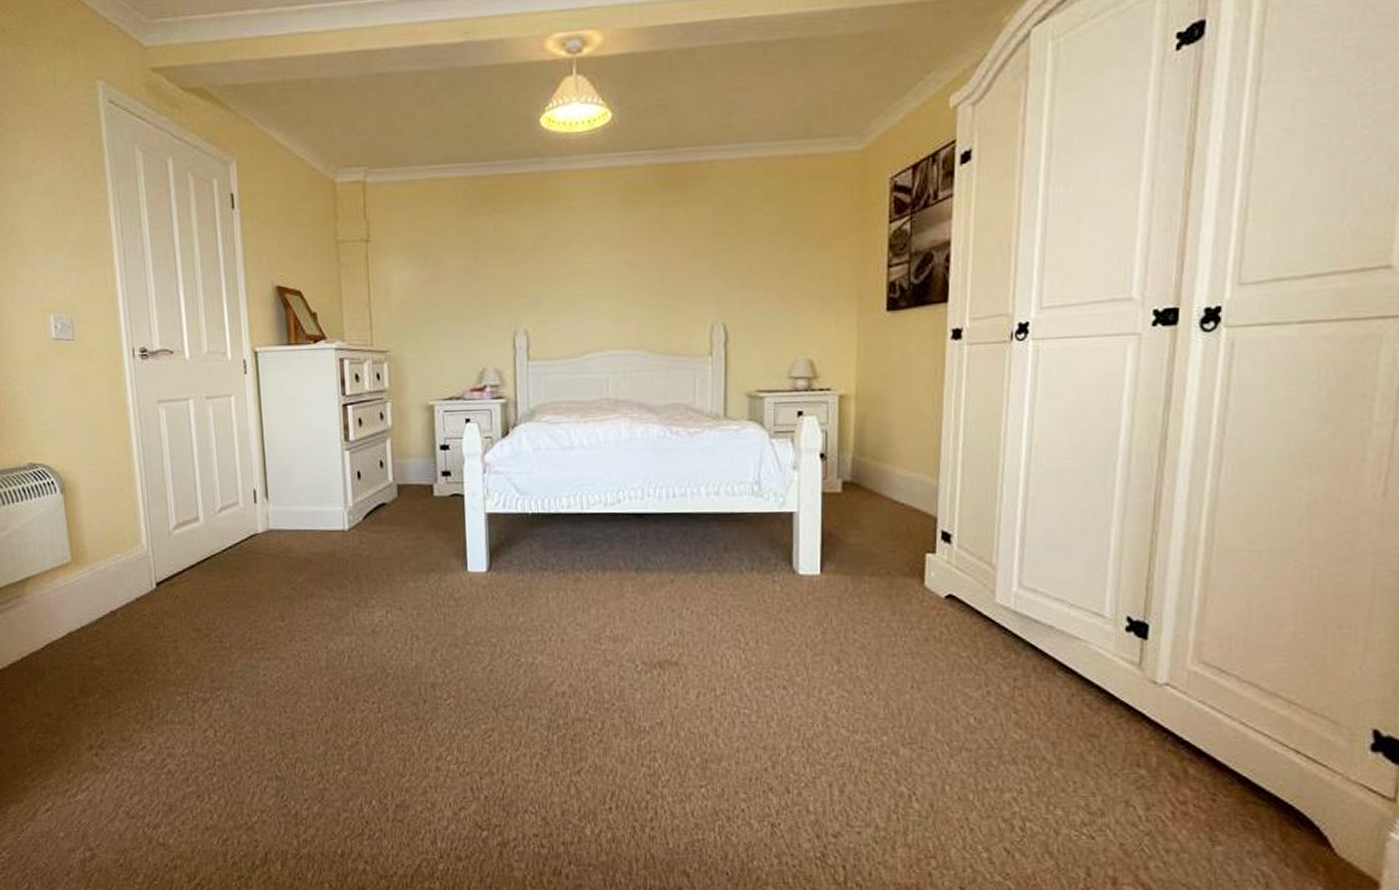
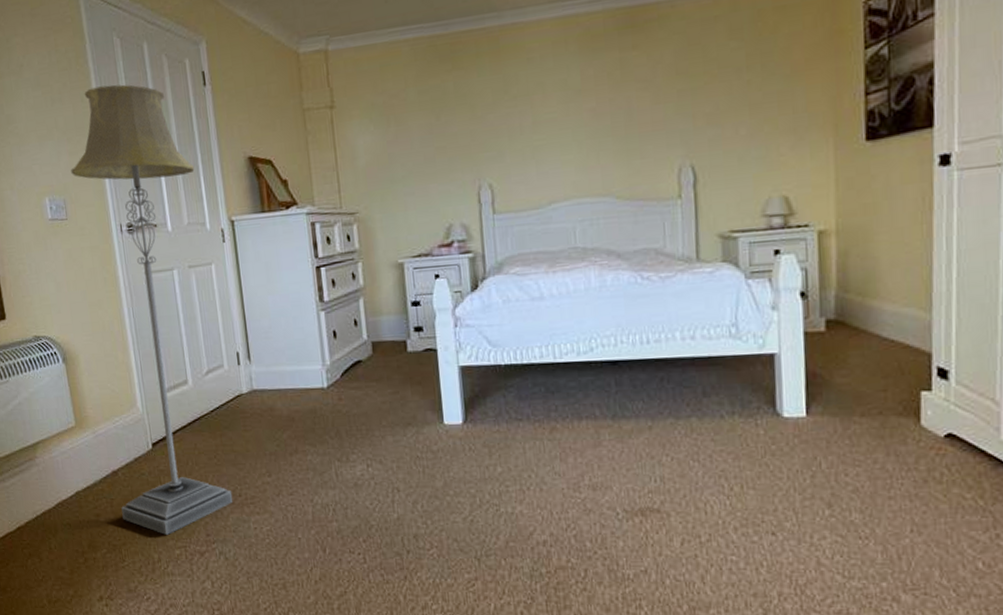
floor lamp: none [80,200,242,680] -> present [71,84,233,535]

